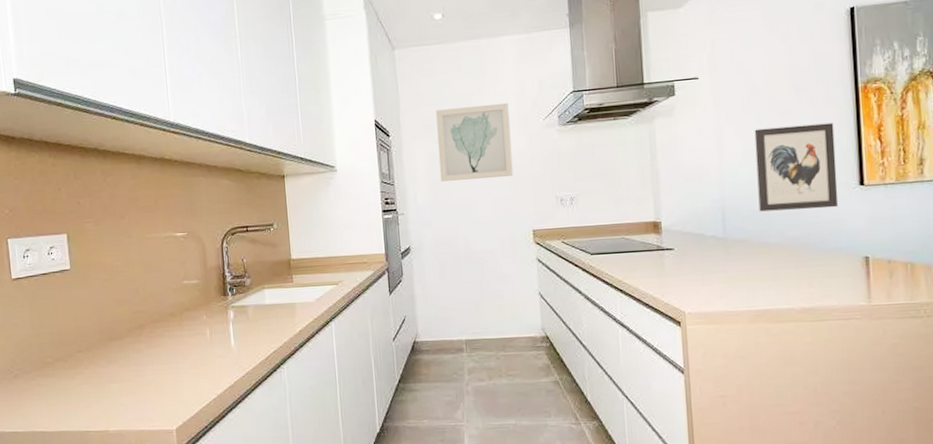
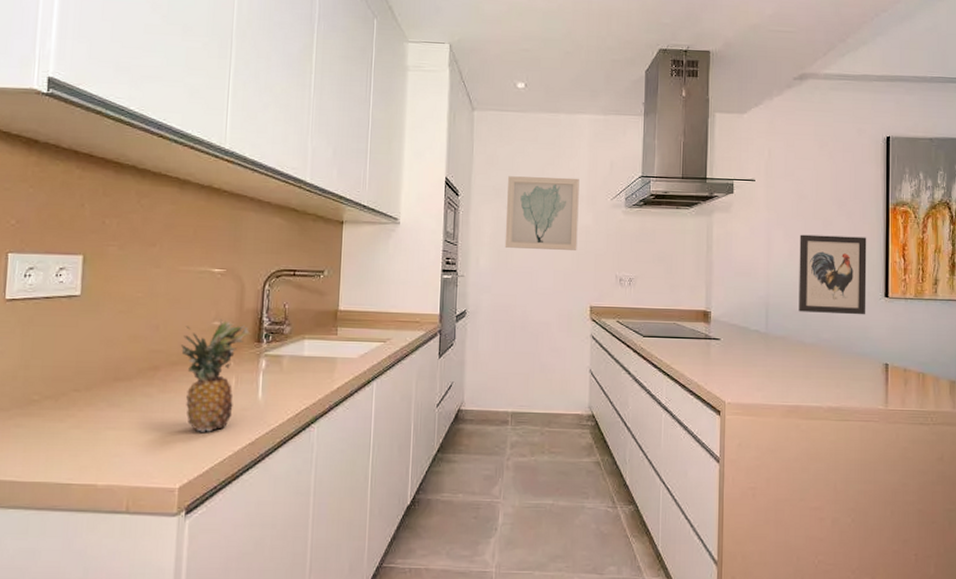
fruit: none [158,278,218,380] -> present [180,319,252,432]

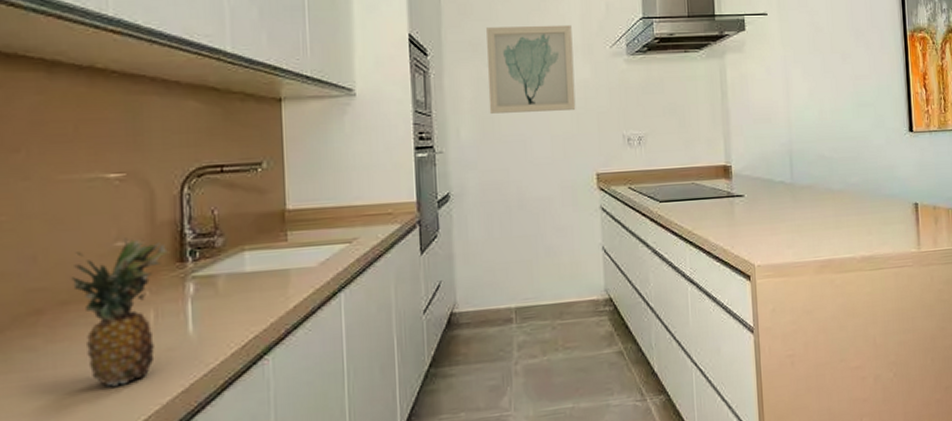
wall art: present [799,234,867,315] -> none [818,68,892,157]

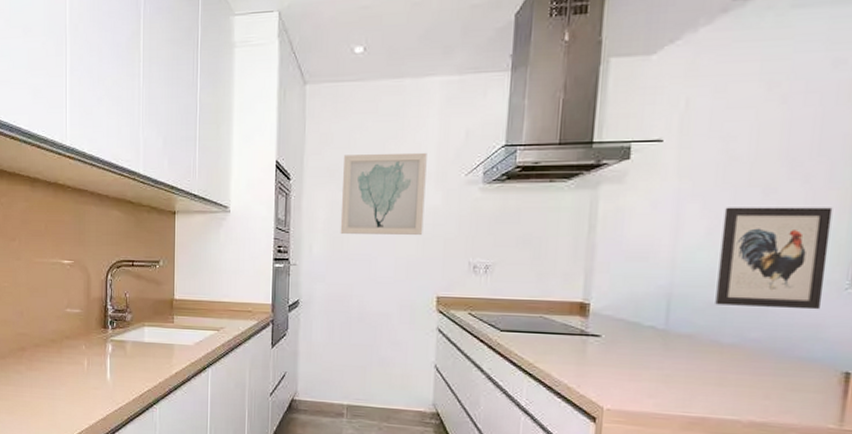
fruit: present [70,238,172,387] -> none [41,306,99,407]
wall art: none [818,68,892,157] -> present [715,207,833,310]

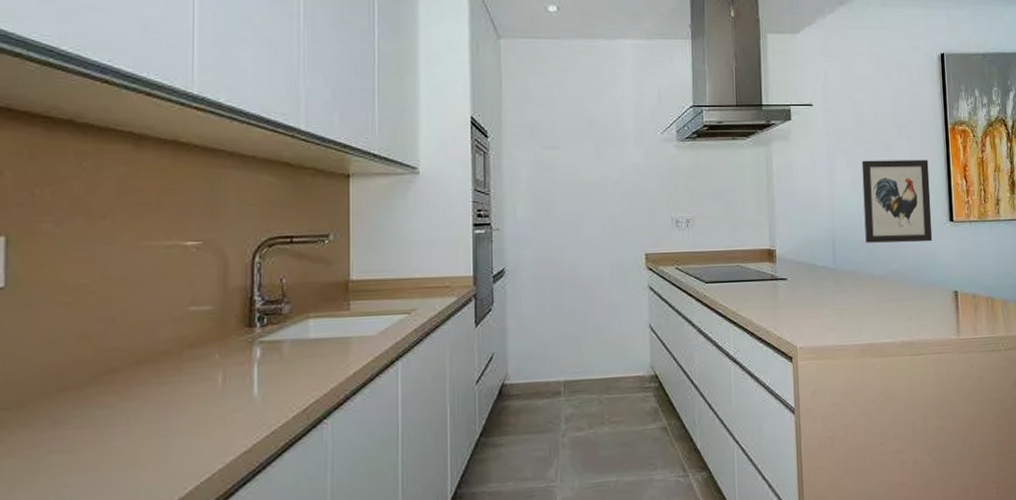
wall art: present [340,152,427,236] -> none [544,111,627,194]

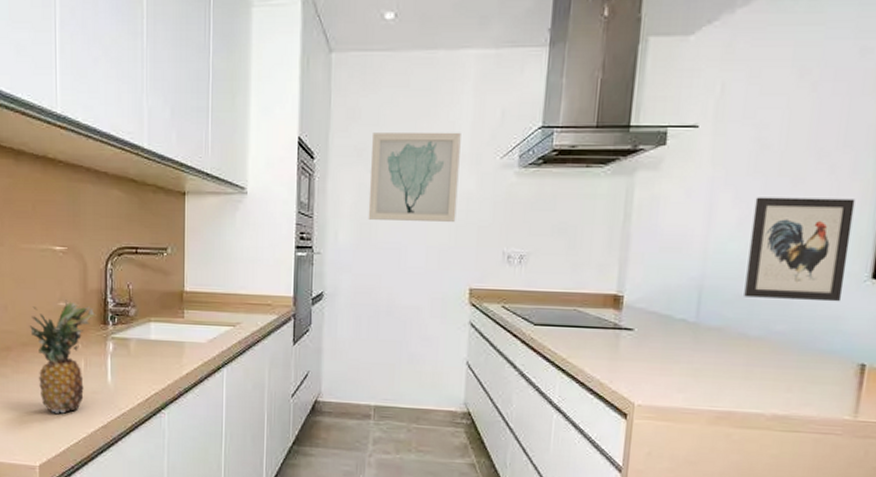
fruit: none [146,302,241,445] -> present [29,299,98,414]
wall art: none [544,111,627,194] -> present [368,132,461,223]

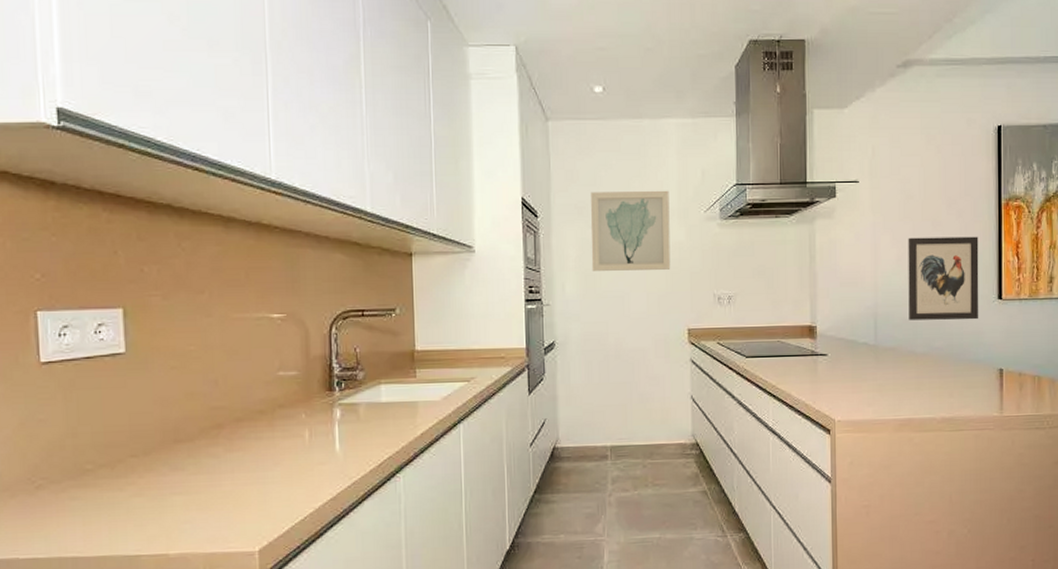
fruit: present [29,299,98,414] -> none [244,368,323,491]

